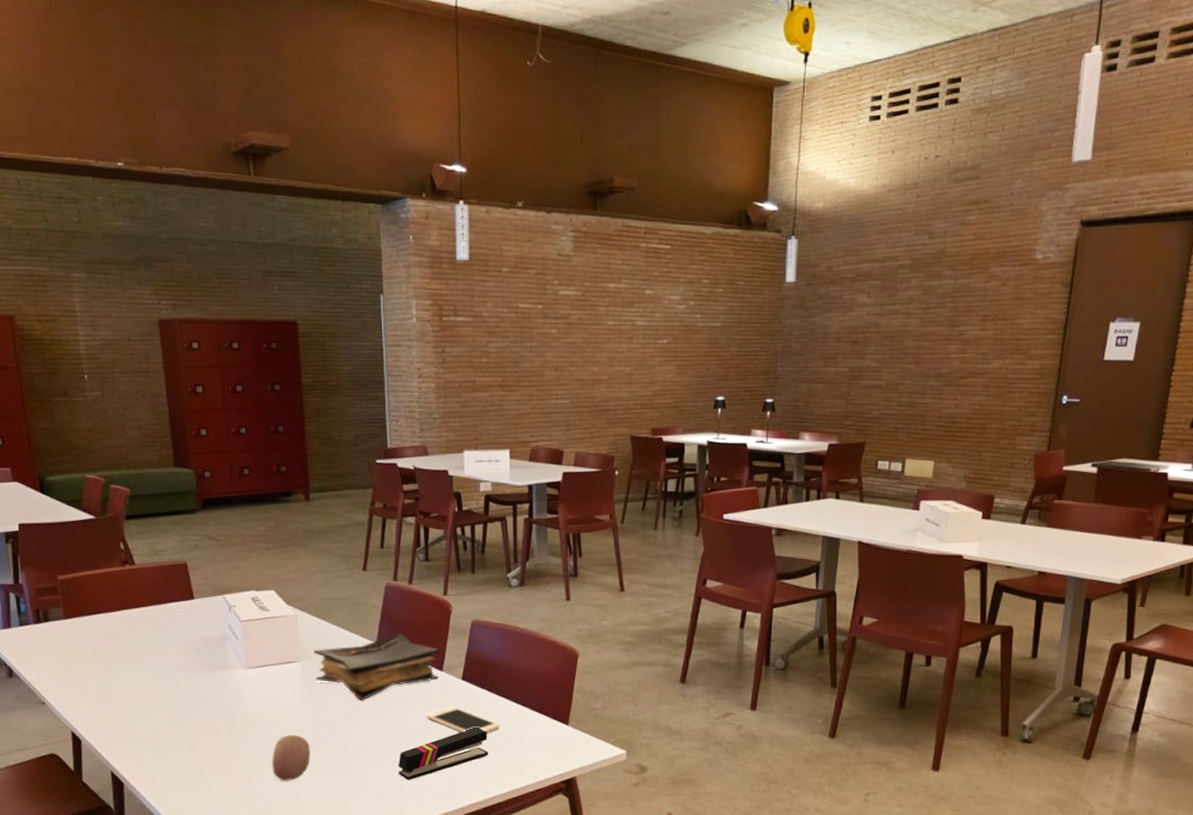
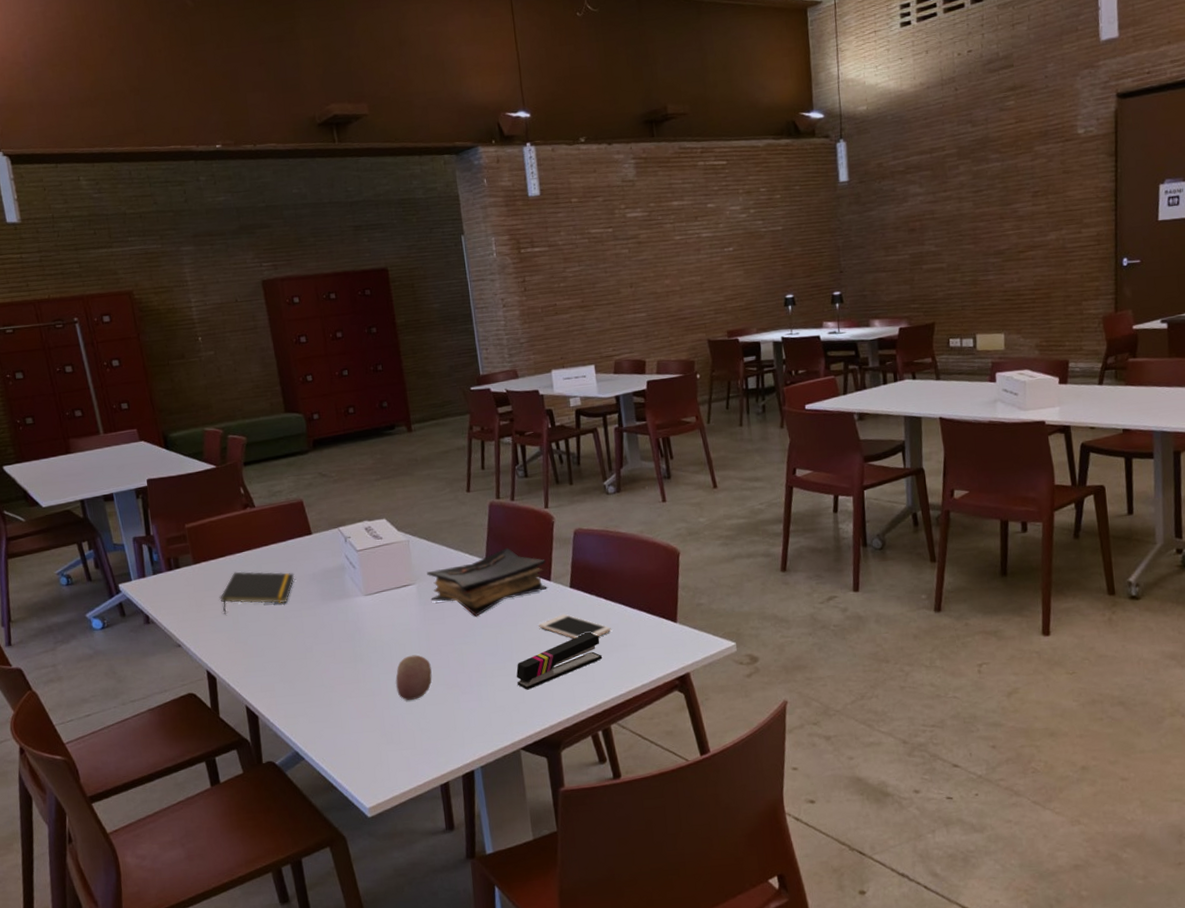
notepad: none [91,631,173,674] -> present [220,571,295,614]

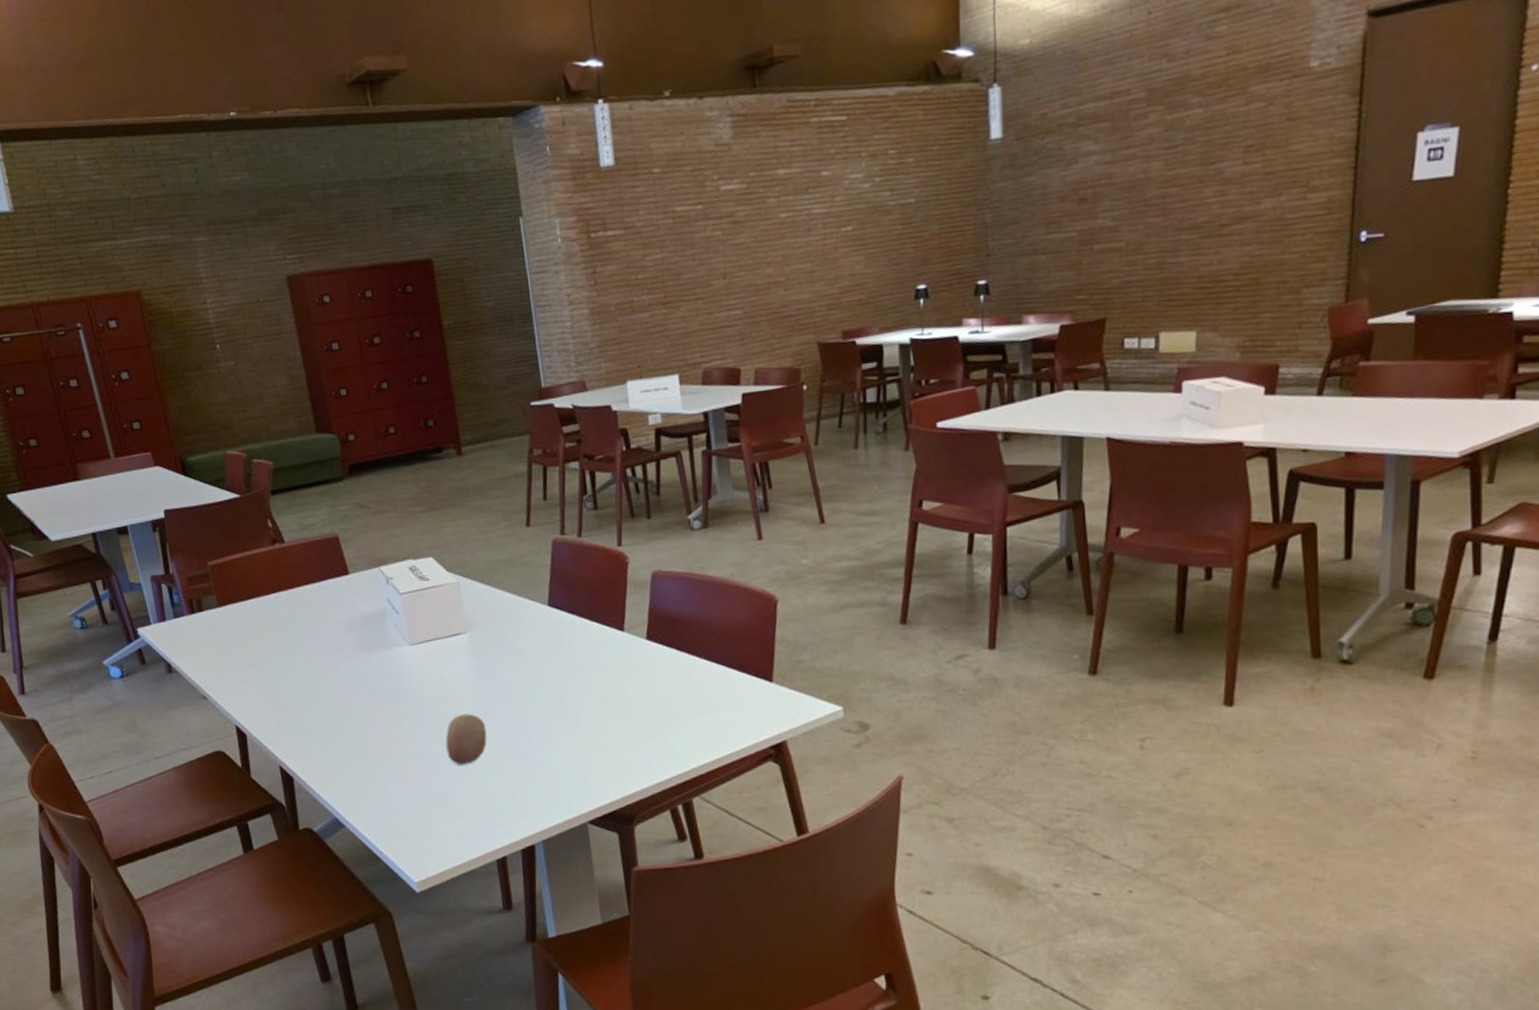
notepad: present [220,571,295,614] -> none [248,615,331,663]
book: present [427,547,547,617] -> none [480,591,620,671]
stapler: present [516,631,603,690] -> none [583,691,684,756]
cell phone: present [538,613,611,639] -> none [609,669,694,699]

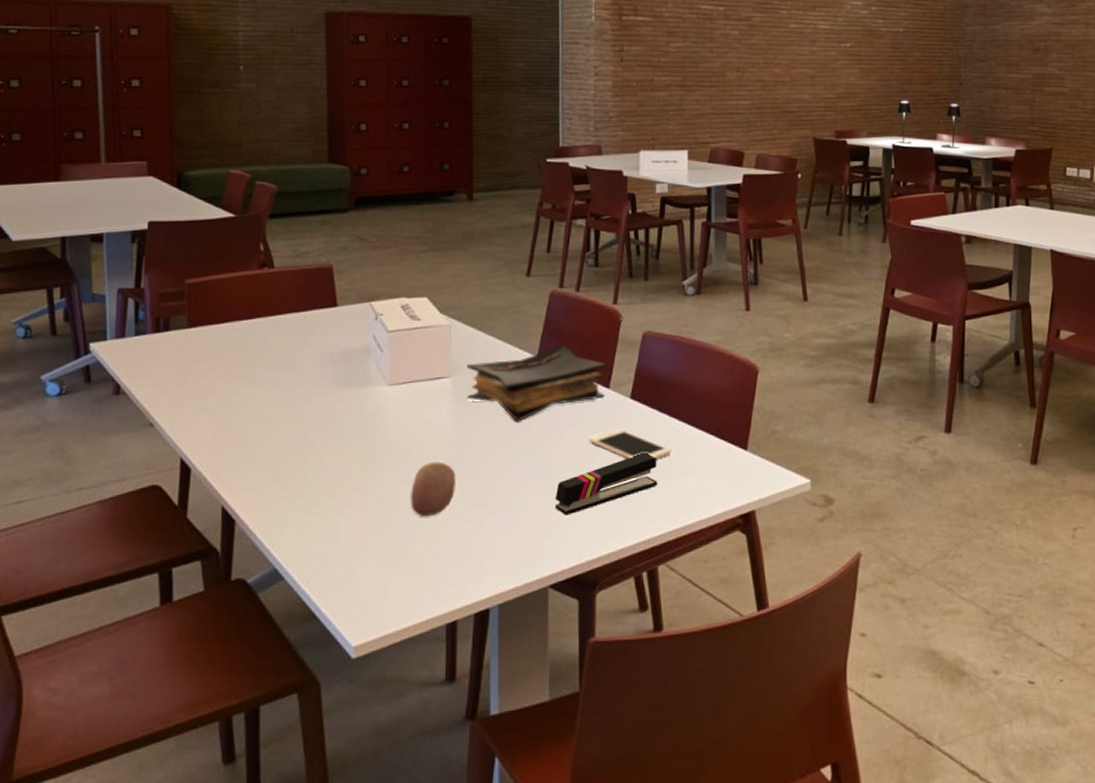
book: none [480,591,620,671] -> present [467,344,606,422]
stapler: none [583,691,684,756] -> present [554,452,658,515]
cell phone: none [609,669,694,699] -> present [589,428,672,459]

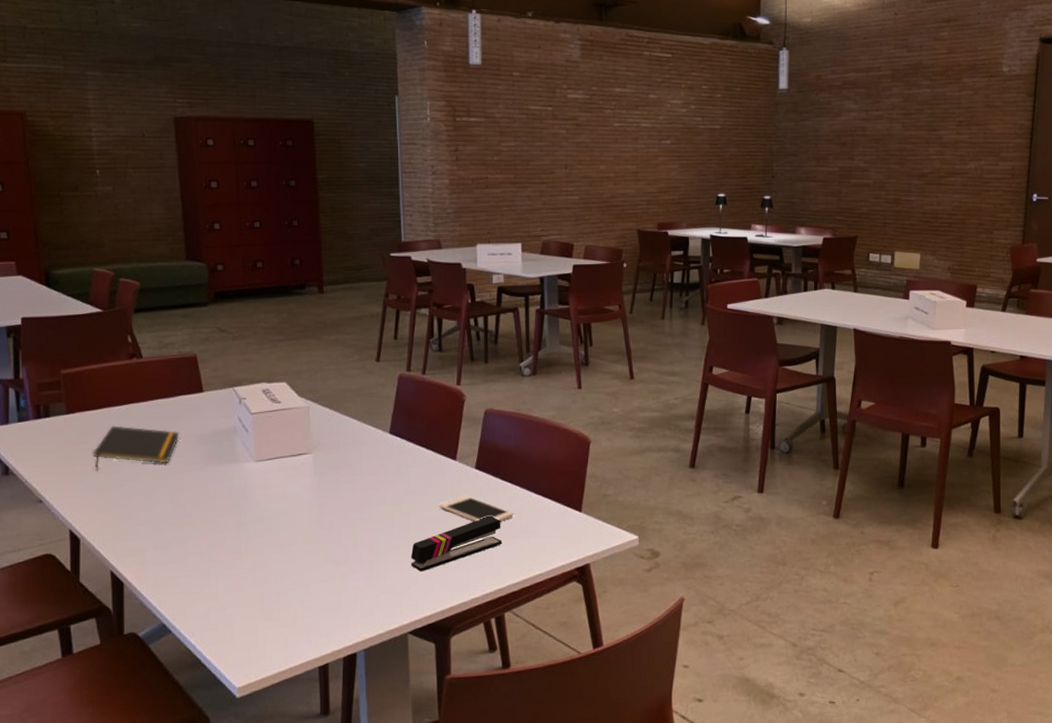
notepad: none [212,342,309,391] -> present [93,425,180,470]
fruit: present [410,461,456,517] -> none [281,528,321,576]
book: present [467,344,606,422] -> none [325,422,452,492]

